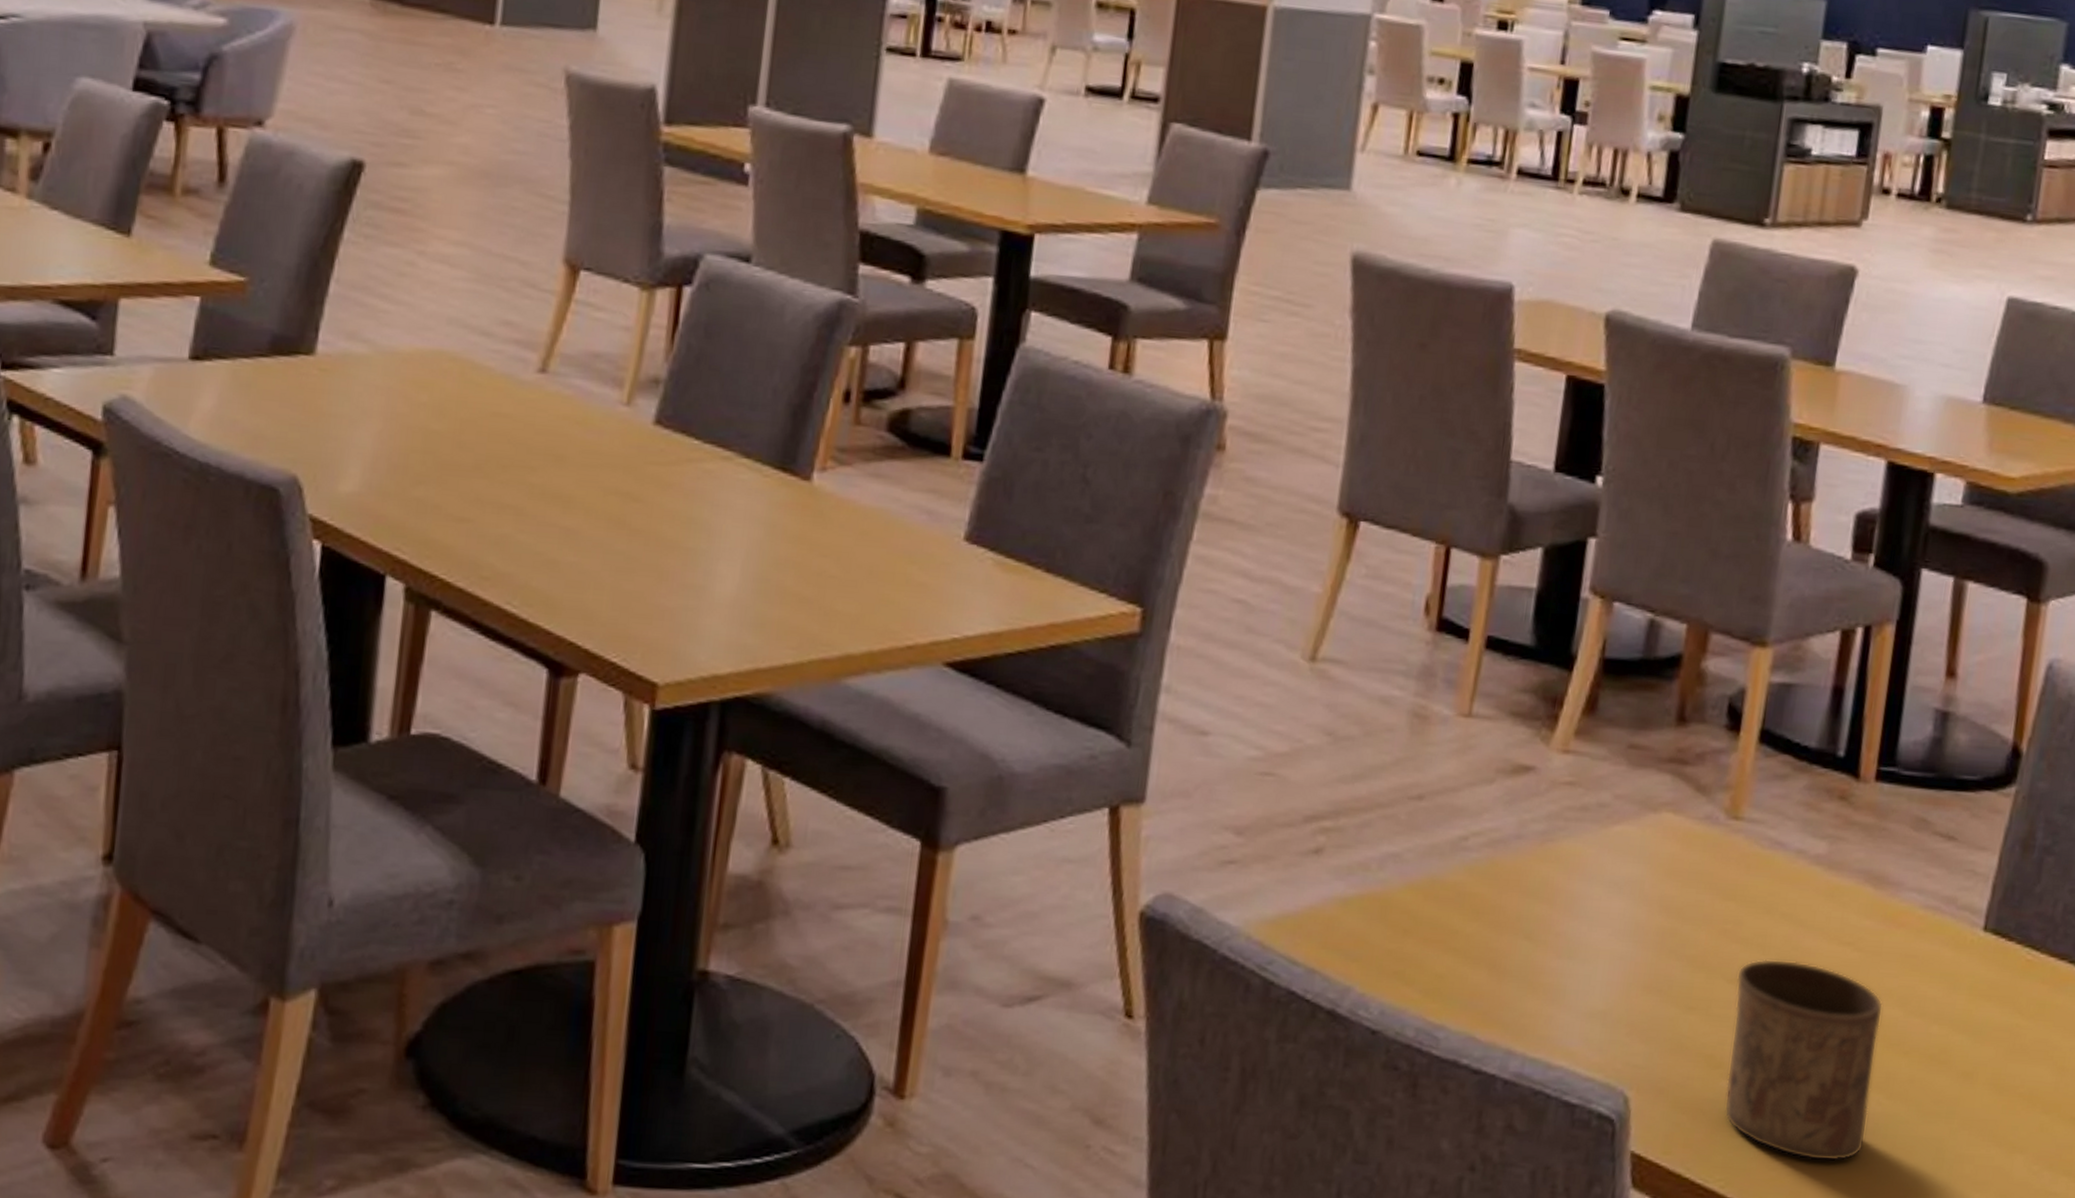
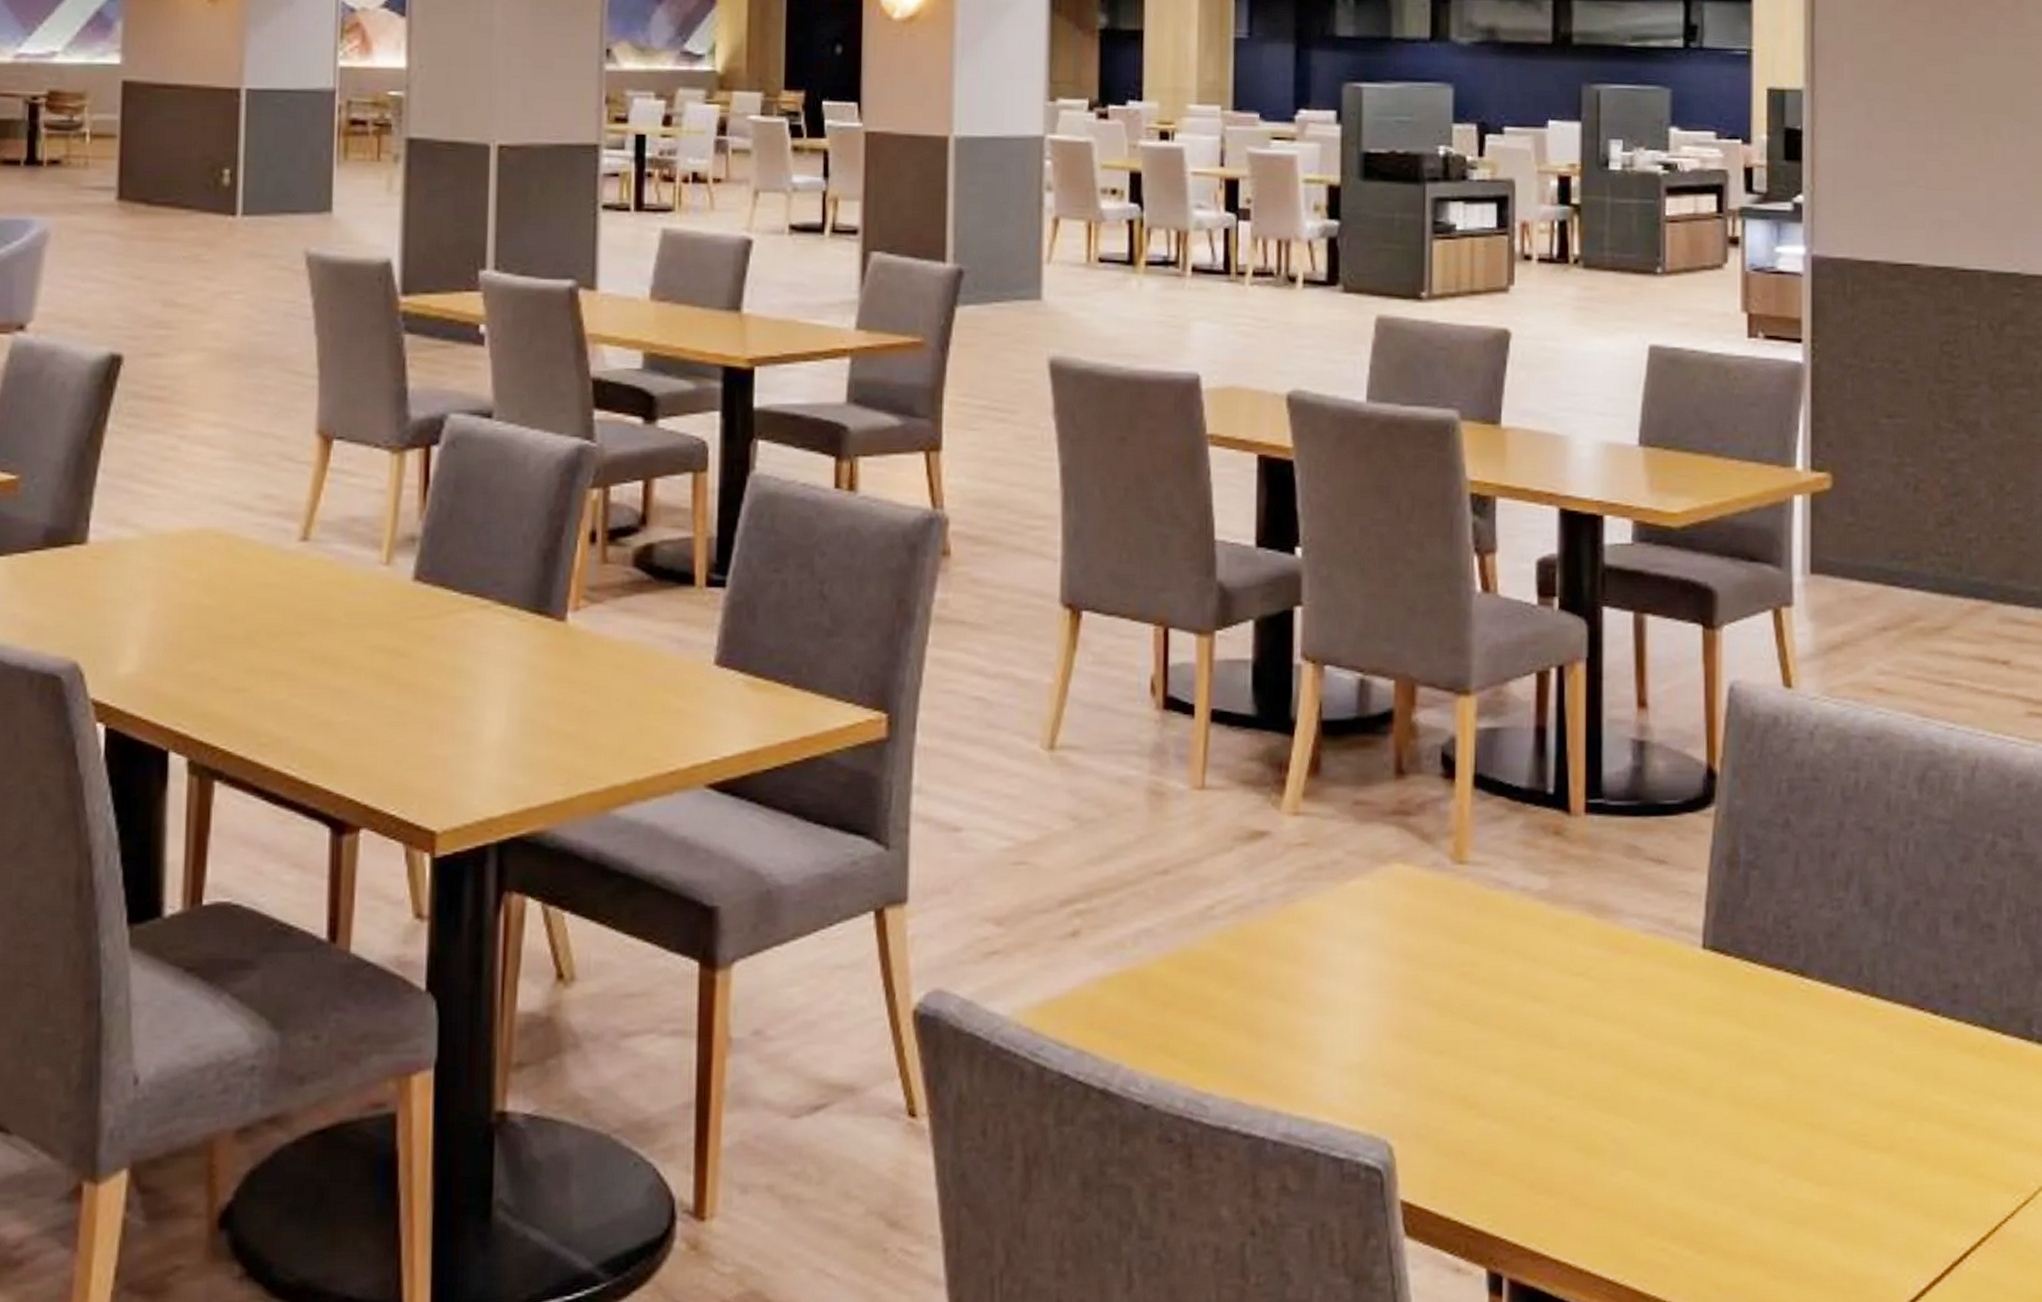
cup: present [1724,958,1884,1162] -> none [1480,995,1620,1191]

